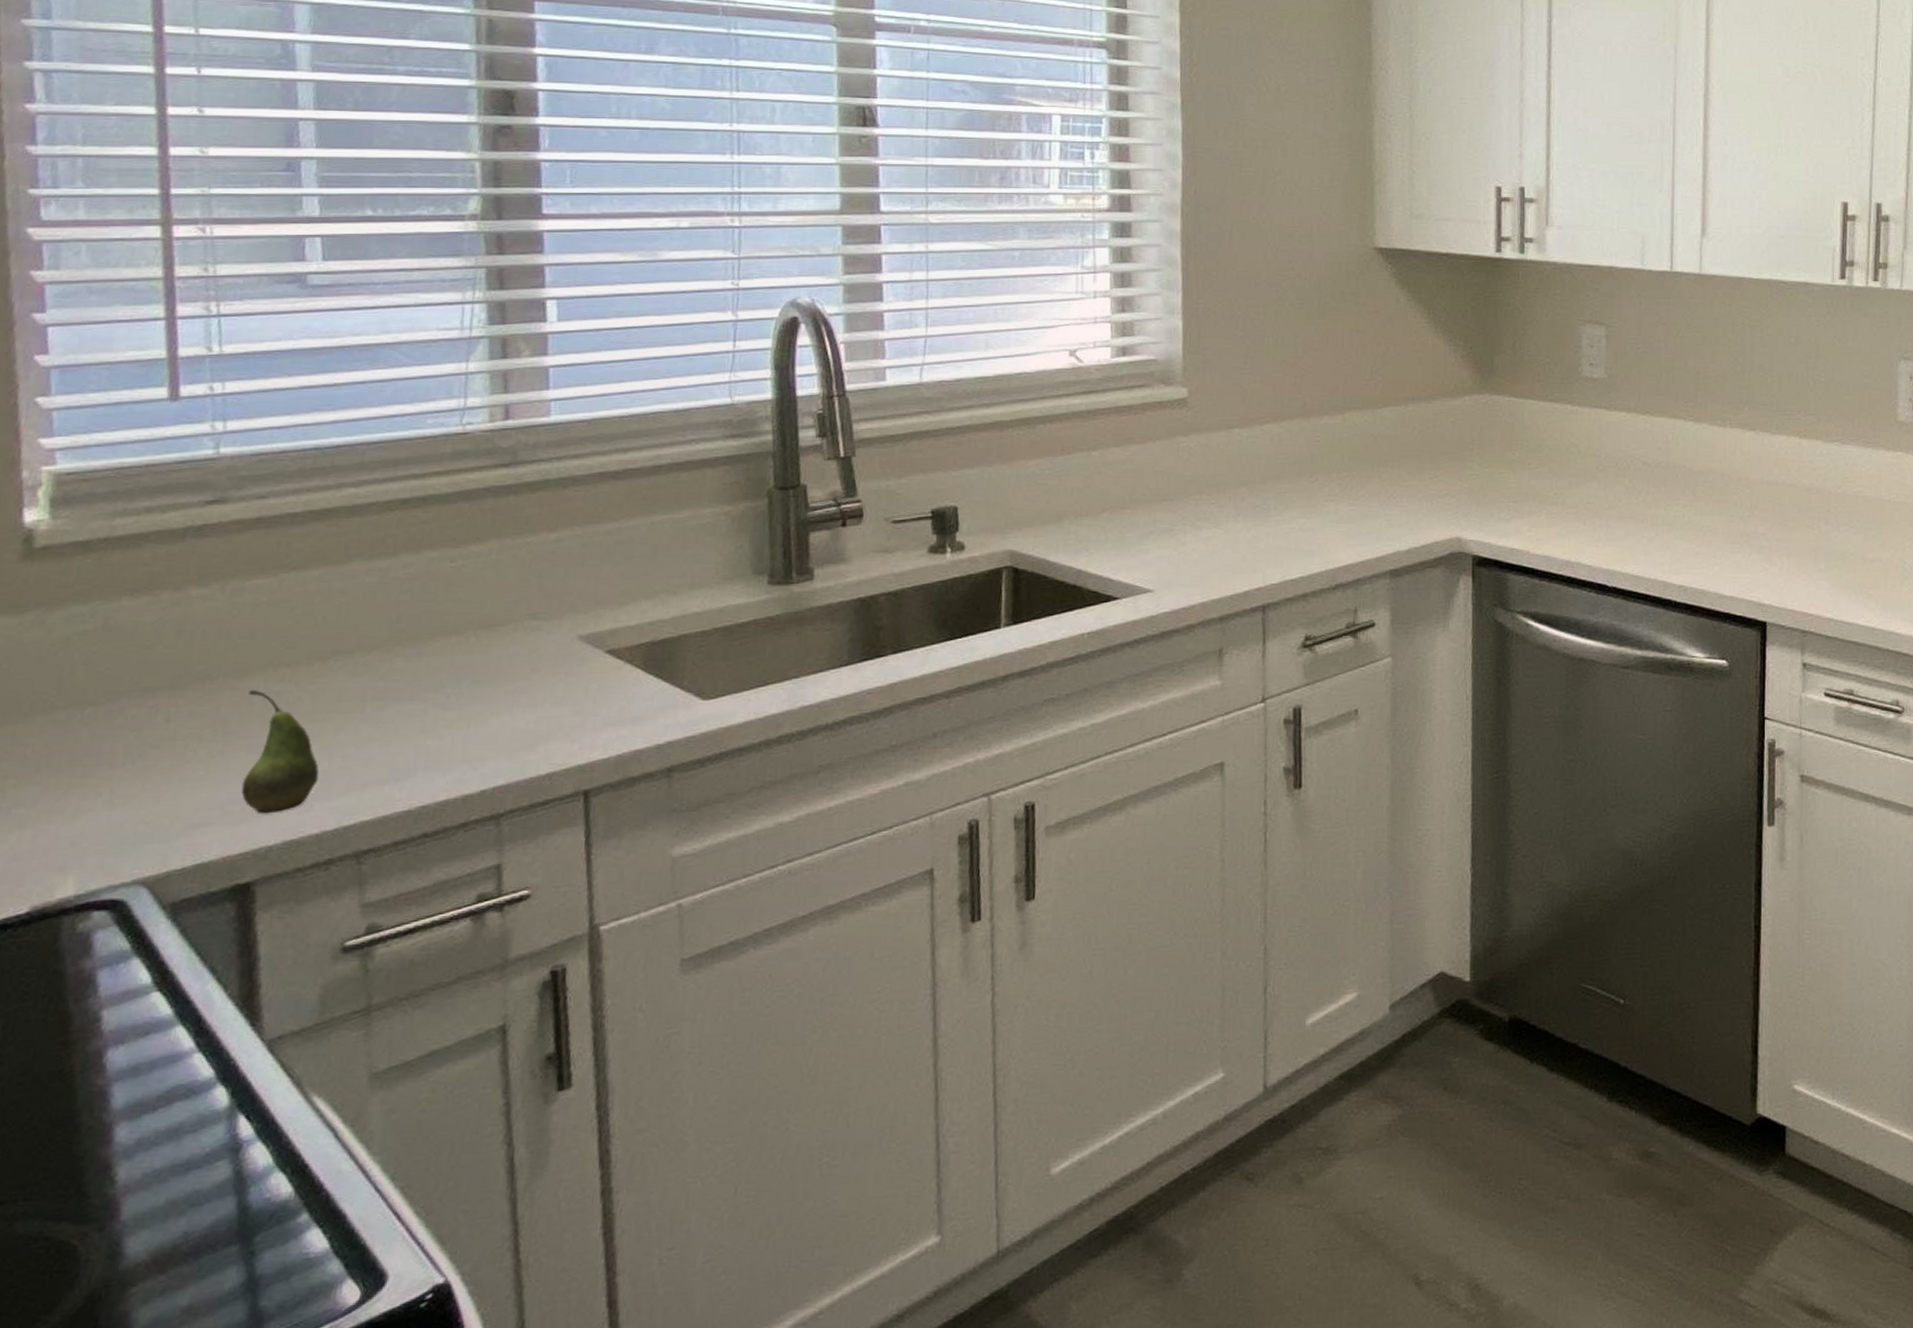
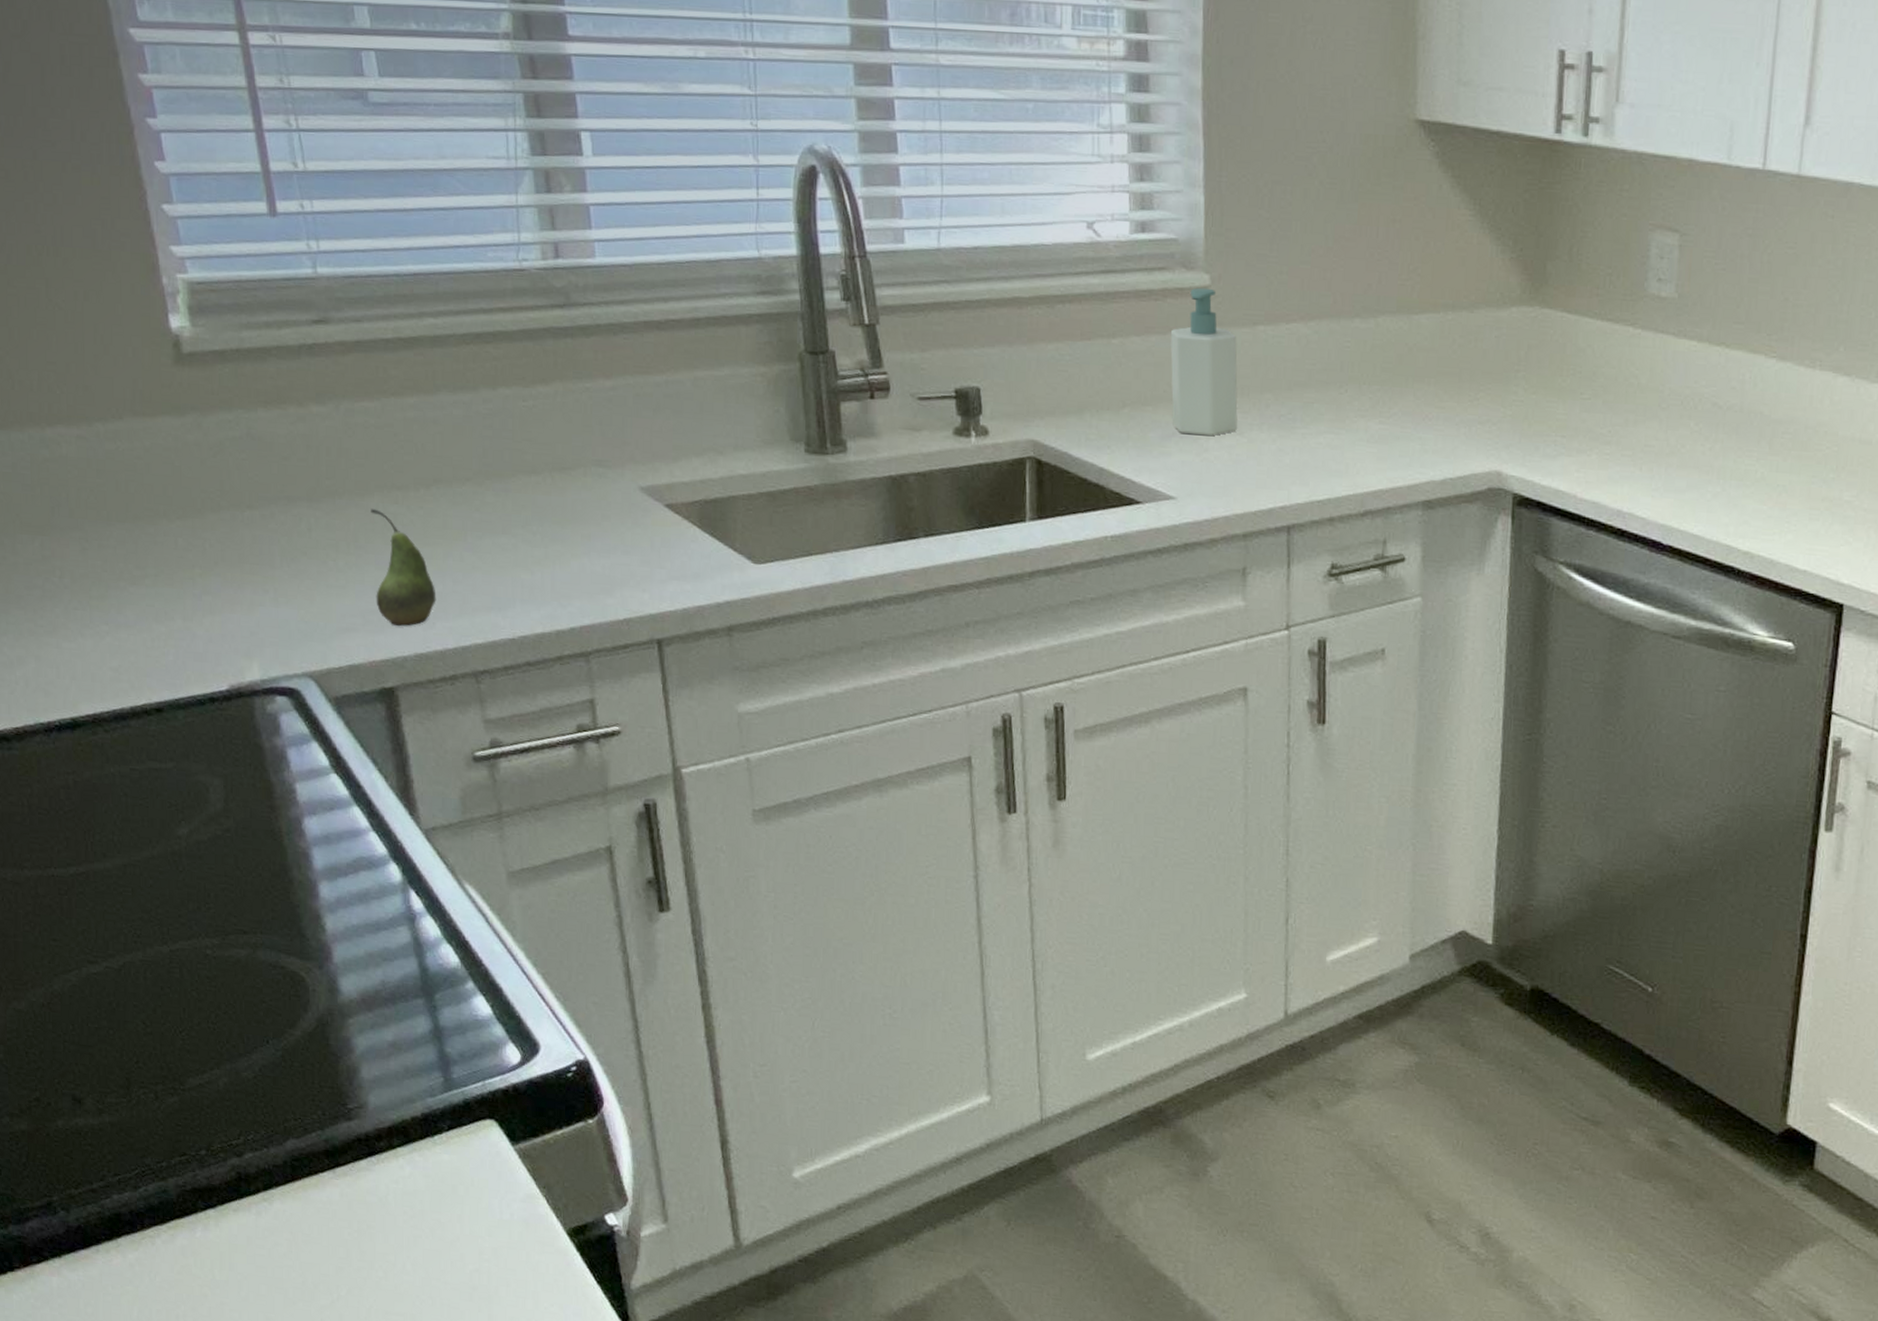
soap bottle: none [1149,400,1214,531] -> present [1170,287,1238,436]

